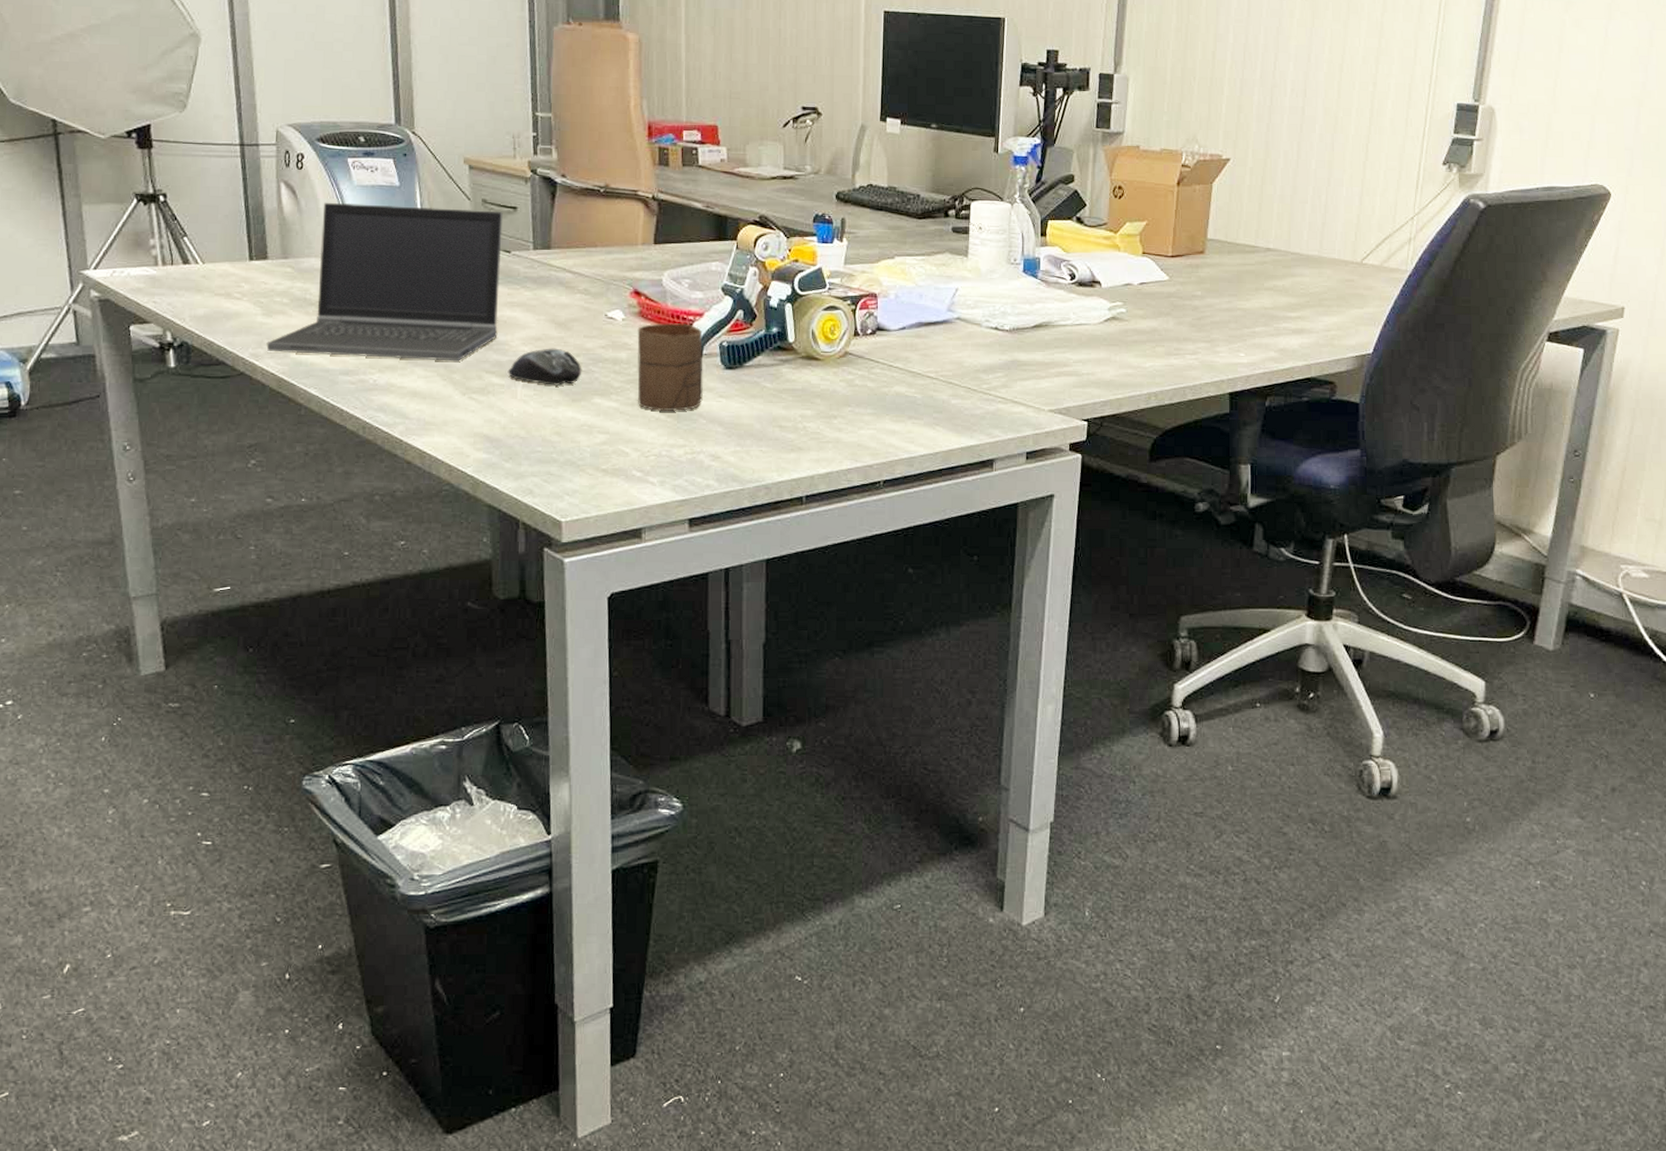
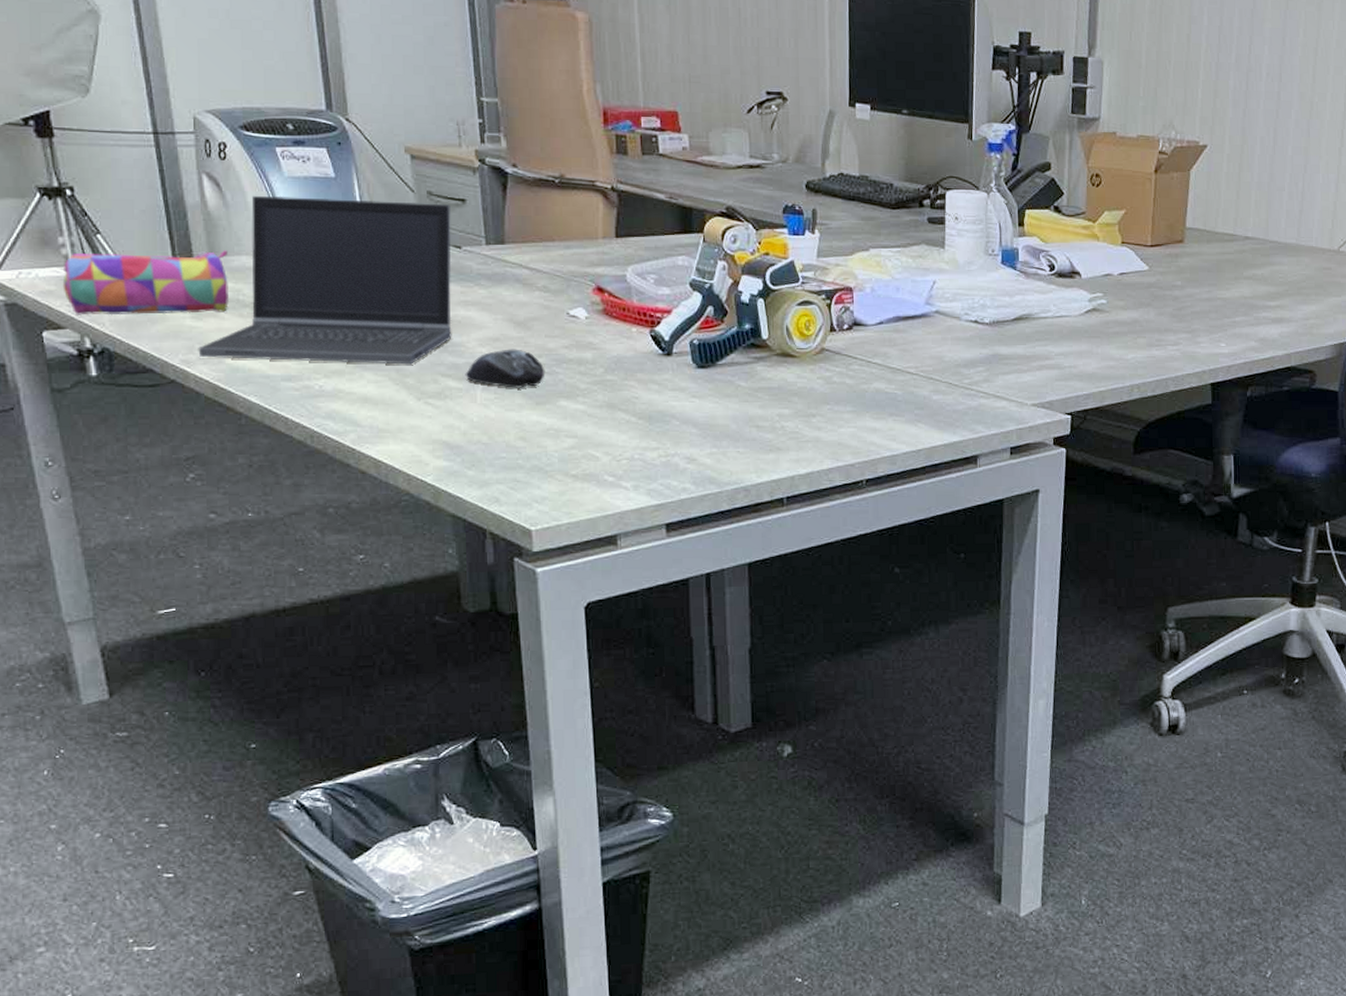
pencil case: none [150,253,299,312] -> present [62,250,229,316]
cup: present [637,323,704,411] -> none [602,321,676,413]

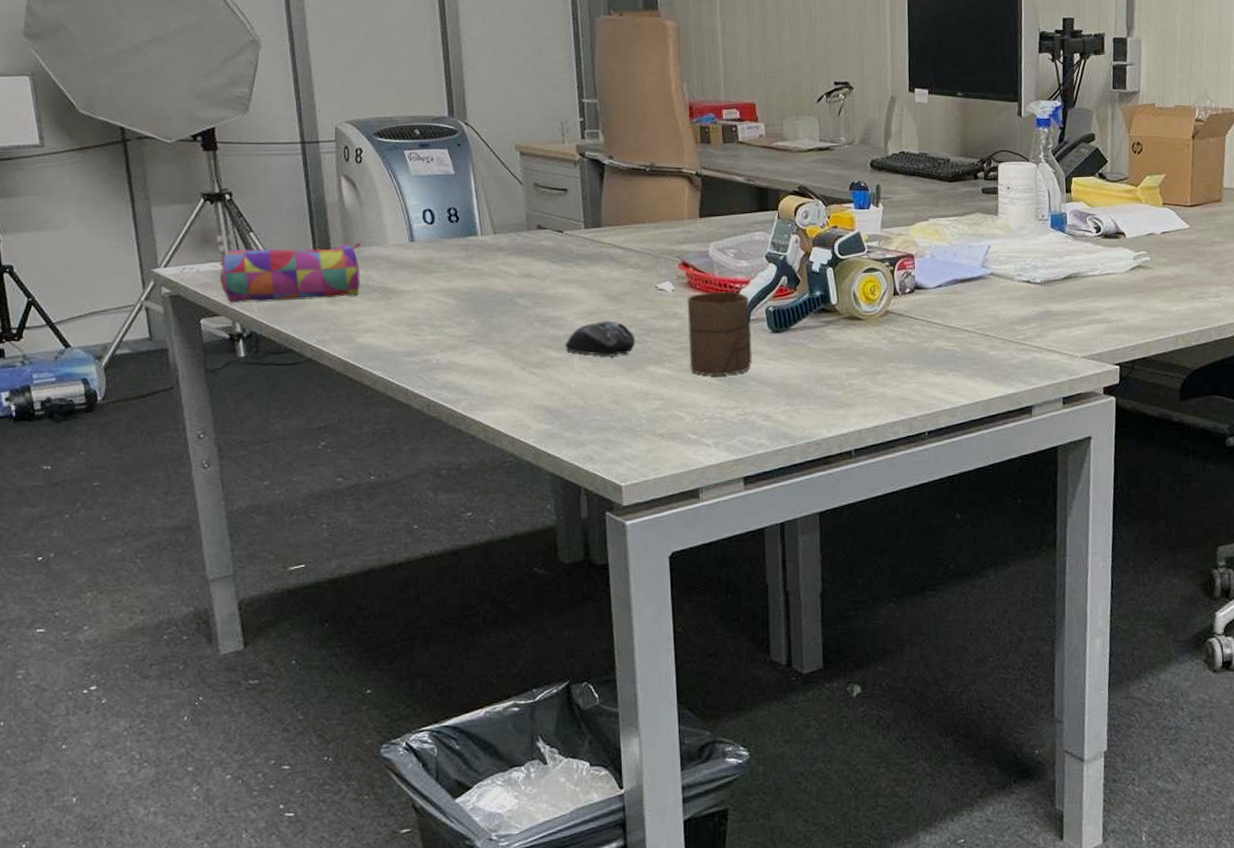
laptop computer: present [198,195,452,365] -> none [332,192,554,339]
cup: none [602,321,676,413] -> present [687,291,753,376]

